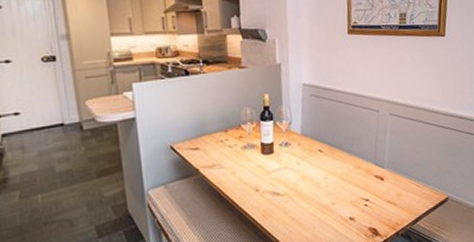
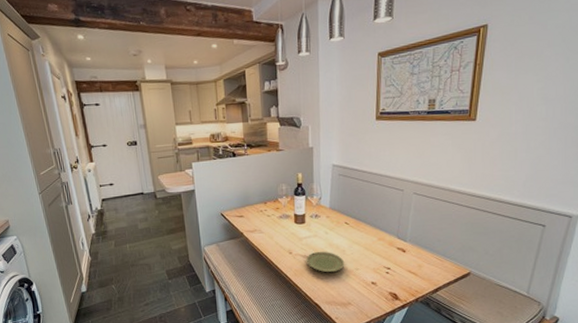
plate: none [275,185,320,211] -> present [306,251,345,272]

